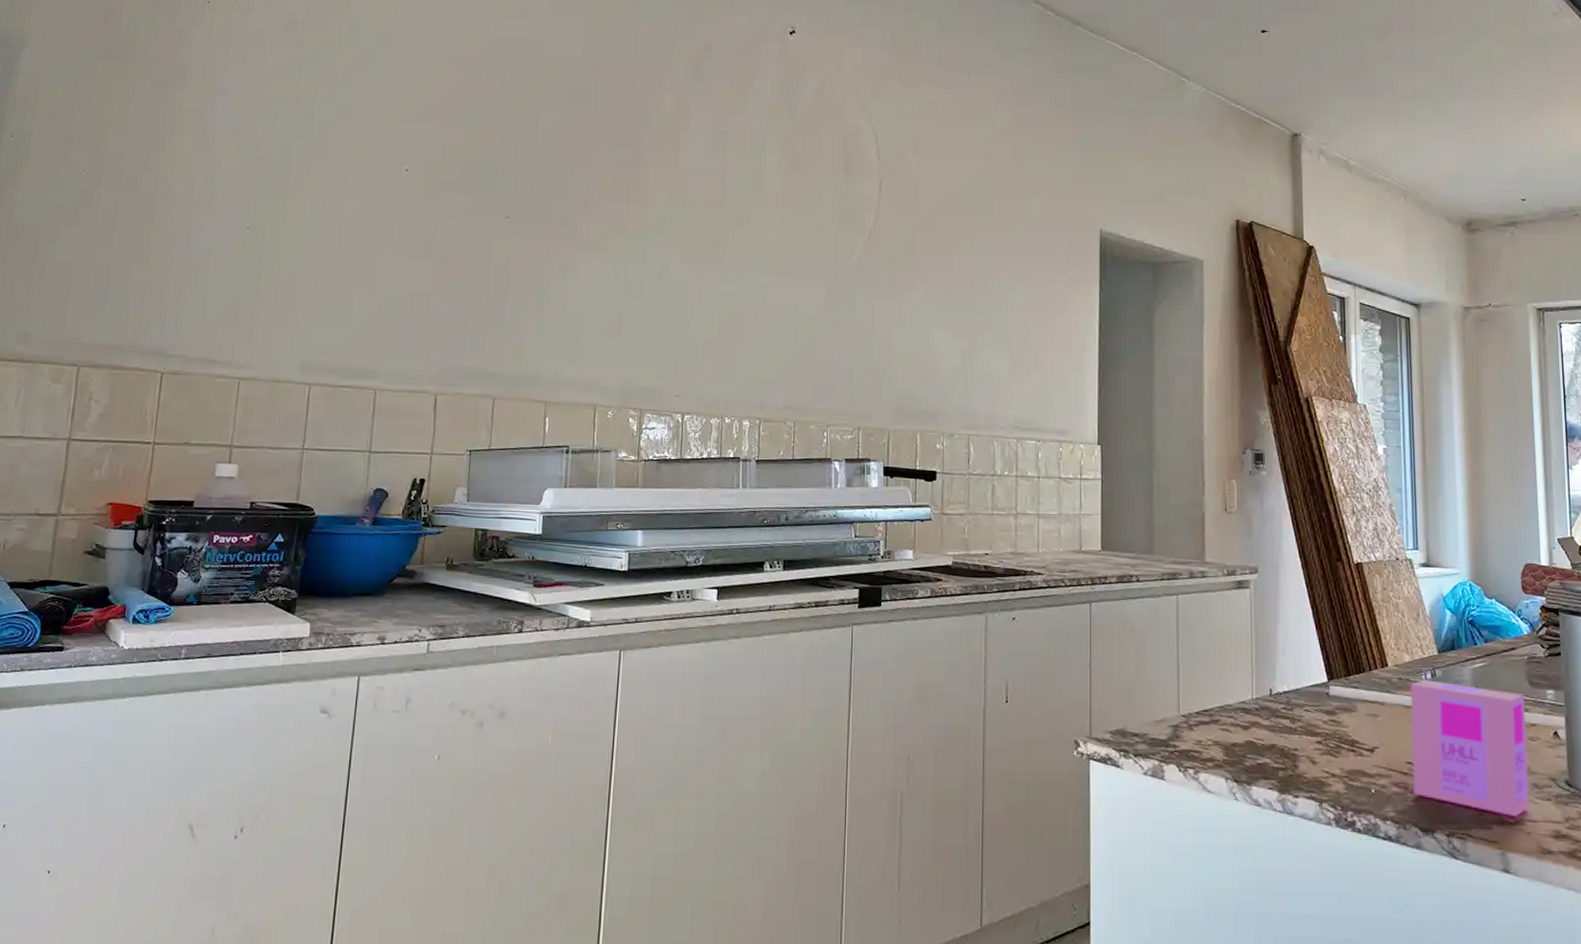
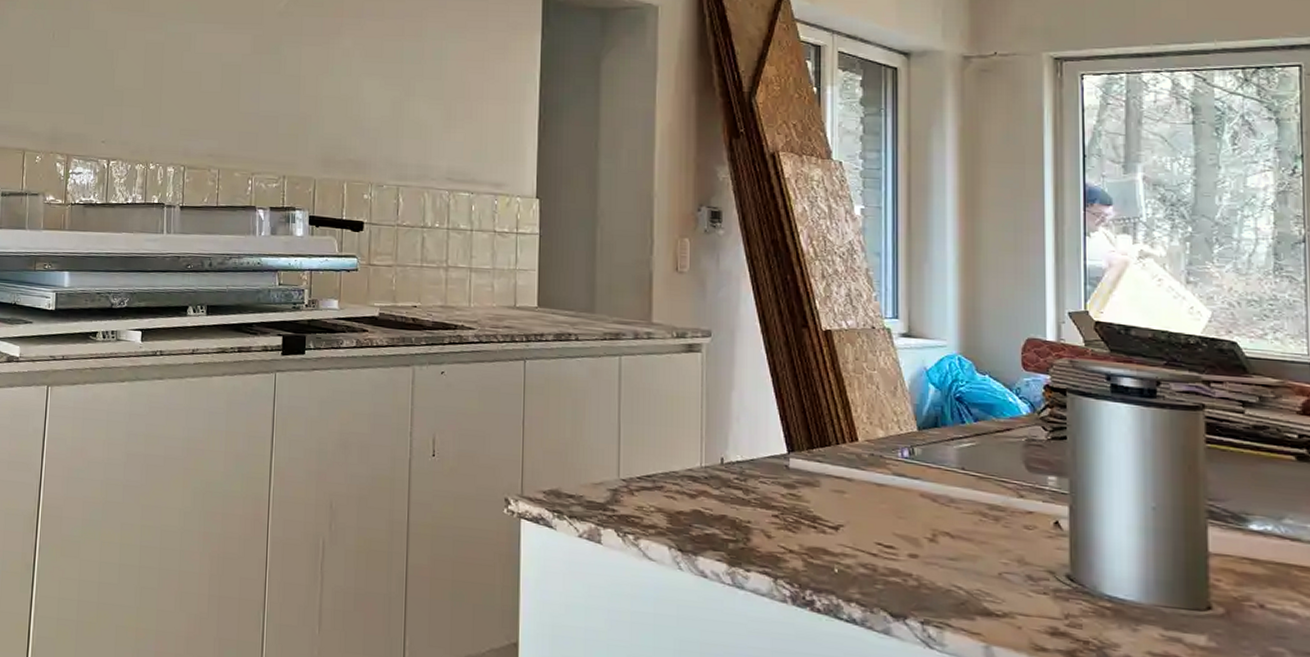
dish soap box: present [1410,679,1530,818] -> none [883,457,1023,610]

